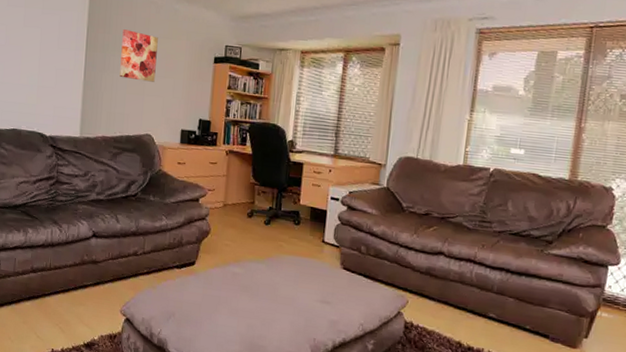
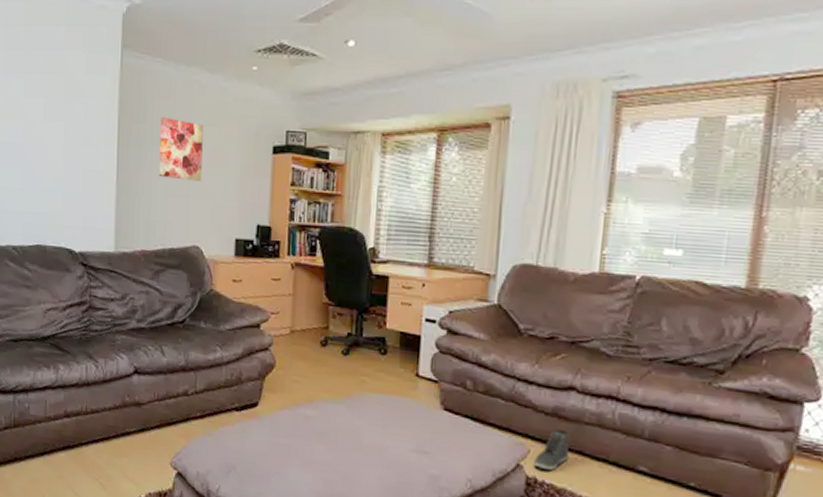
sneaker: none [410,284,439,316] -> present [533,429,570,470]

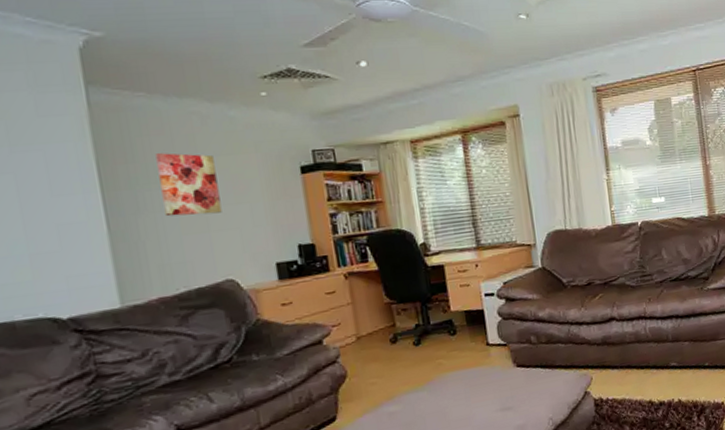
sneaker: present [533,429,570,470] -> none [596,353,622,390]

